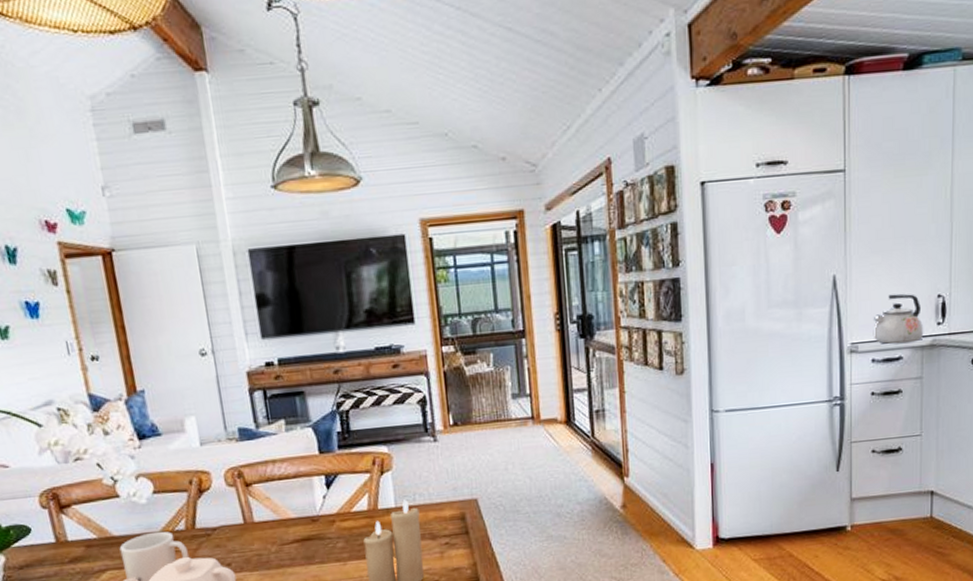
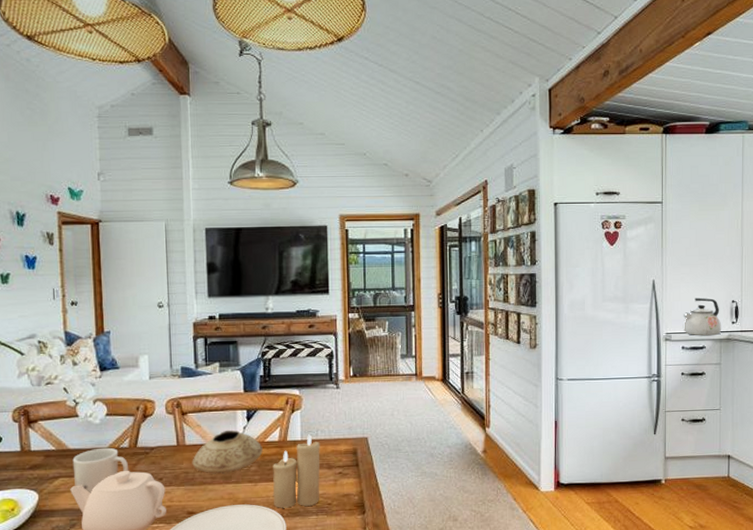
ceramic bowl: none [264,500,350,555] -> present [192,429,263,474]

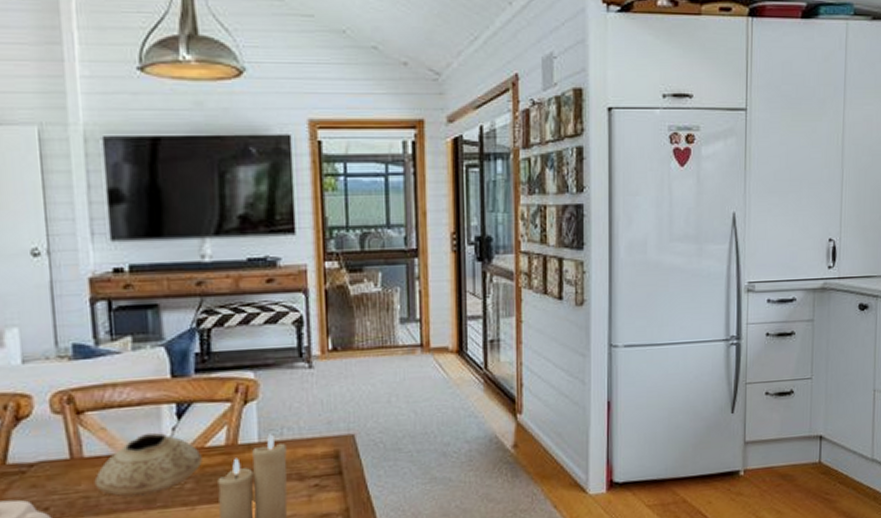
kettle: present [683,298,722,336] -> none [769,235,816,286]

